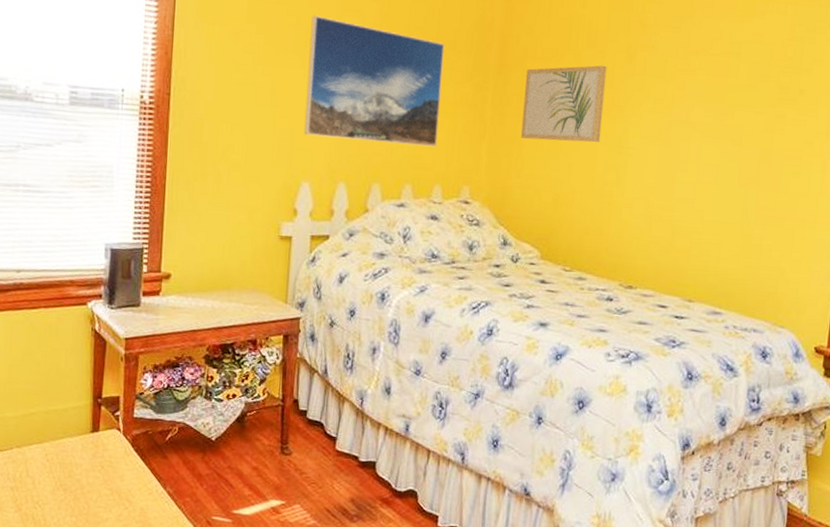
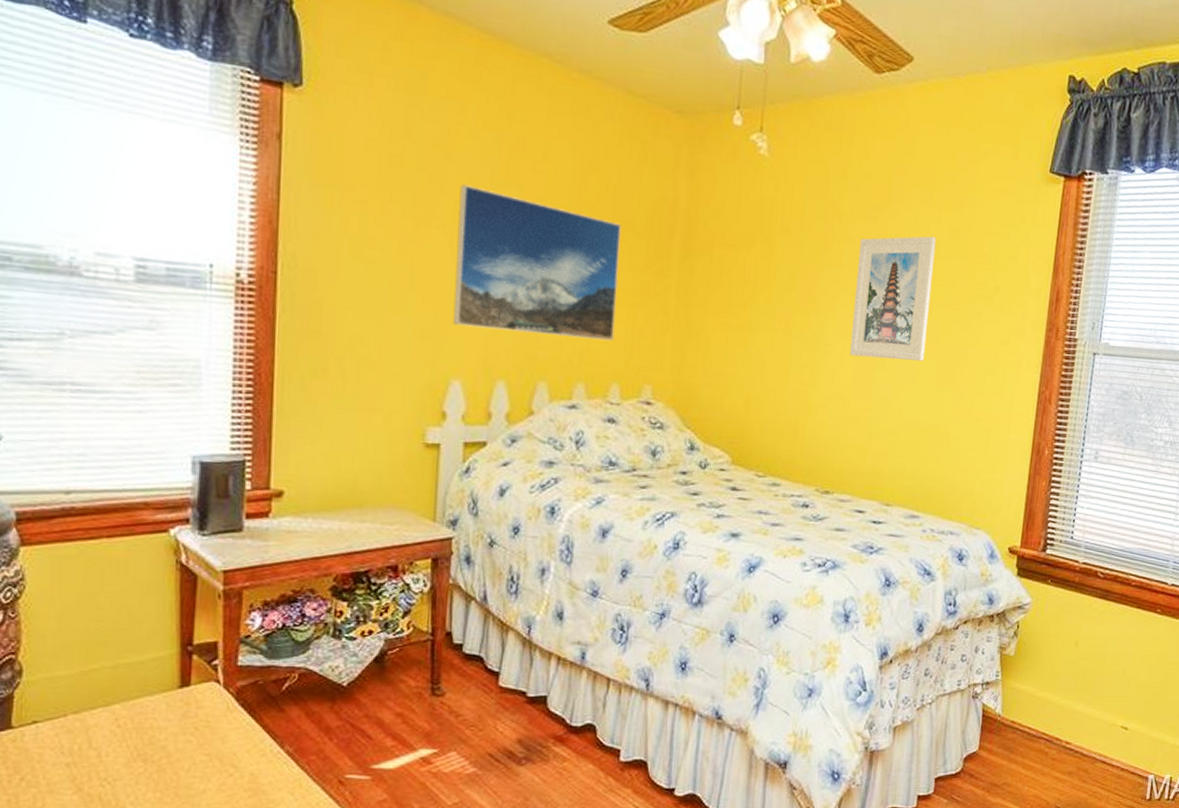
wall art: present [520,65,607,143] -> none [708,254,802,339]
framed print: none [653,43,739,163] -> present [850,236,937,361]

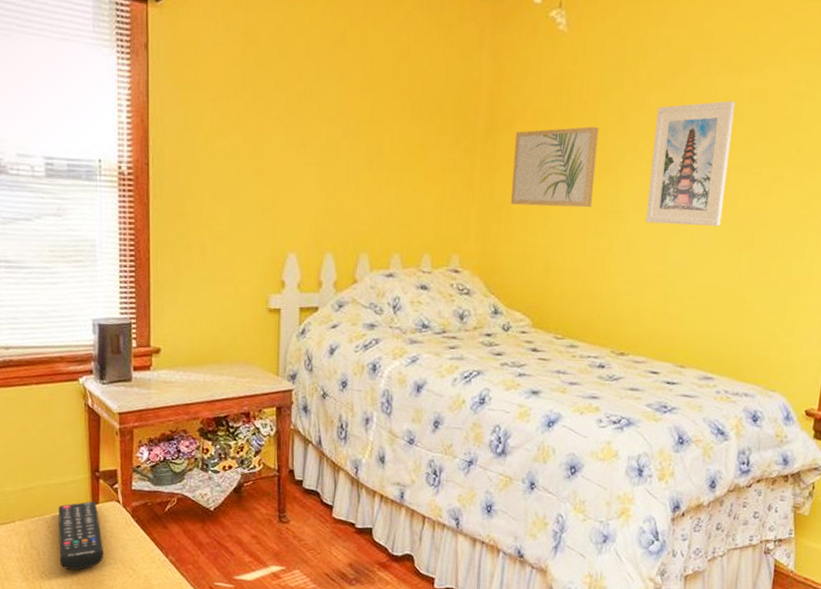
remote control: none [130,684,195,774] -> present [58,501,104,571]
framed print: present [452,184,621,342] -> none [288,78,431,215]
wall art: none [708,254,802,339] -> present [510,126,599,208]

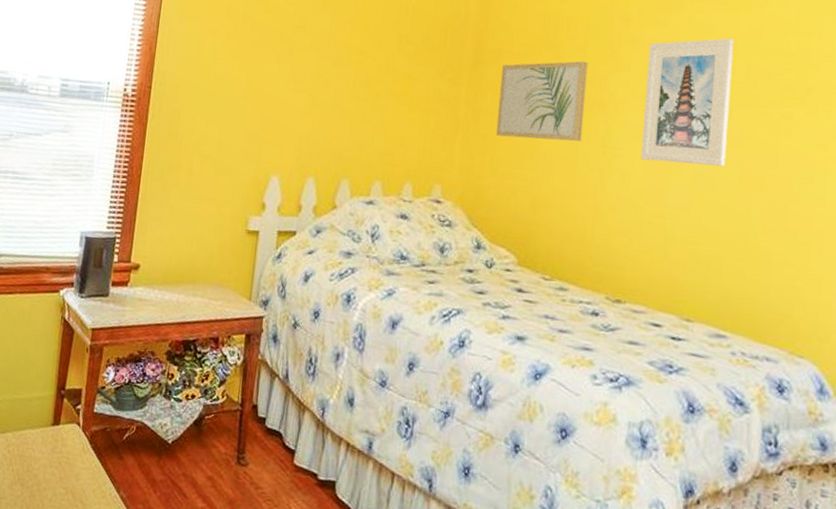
remote control: present [58,501,104,571] -> none [13,421,58,498]

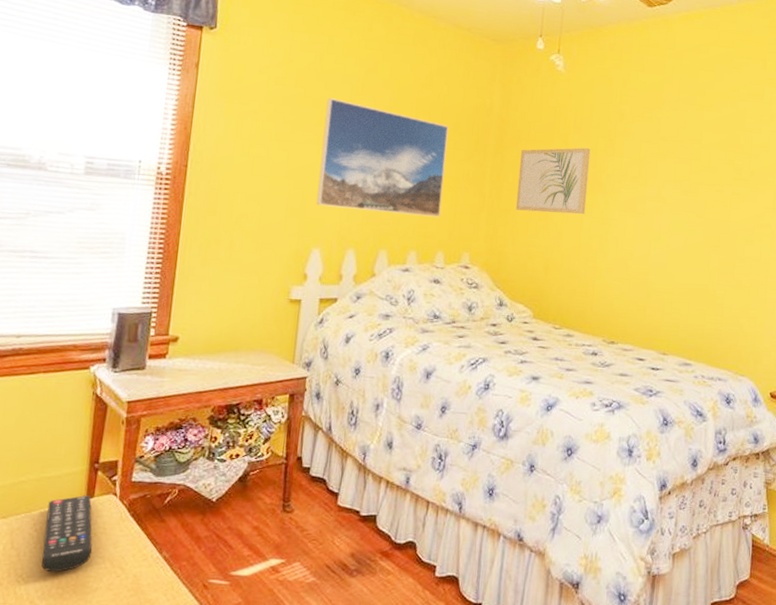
remote control: none [13,421,58,498] -> present [41,495,92,573]
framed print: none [275,12,418,144] -> present [316,98,449,218]
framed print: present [641,38,734,167] -> none [630,131,700,233]

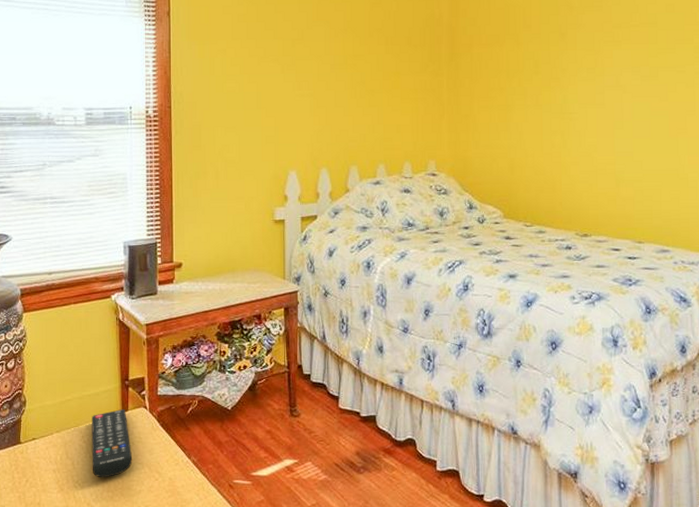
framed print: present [316,98,449,218] -> none [286,28,403,130]
wall art: present [515,147,591,215] -> none [474,44,545,114]

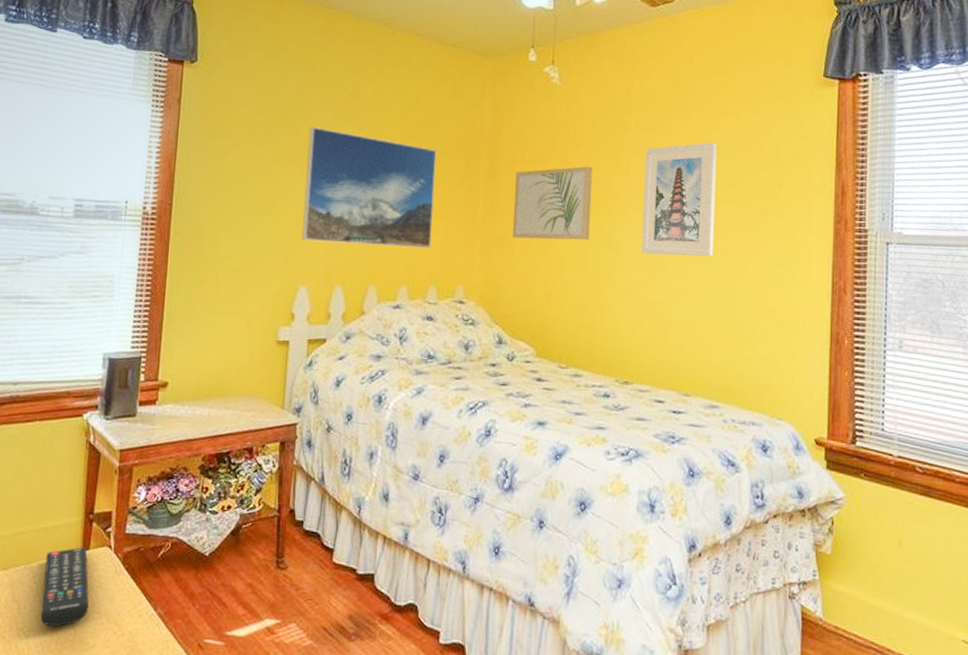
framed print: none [286,28,403,130] -> present [301,127,437,249]
wall art: none [474,44,545,114] -> present [512,166,593,241]
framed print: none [590,14,657,120] -> present [641,142,718,257]

